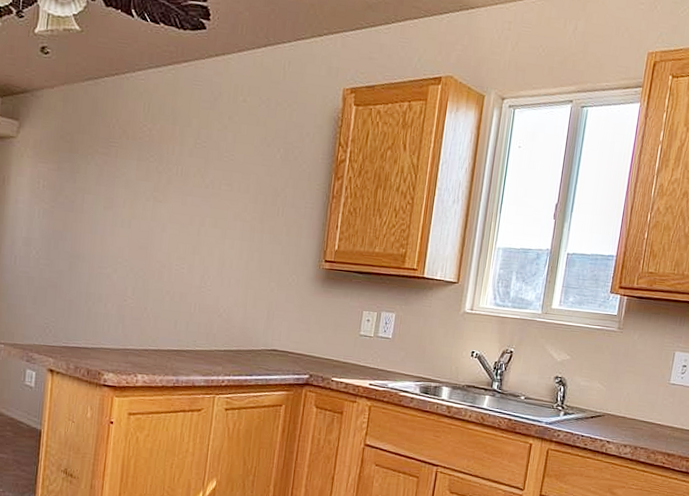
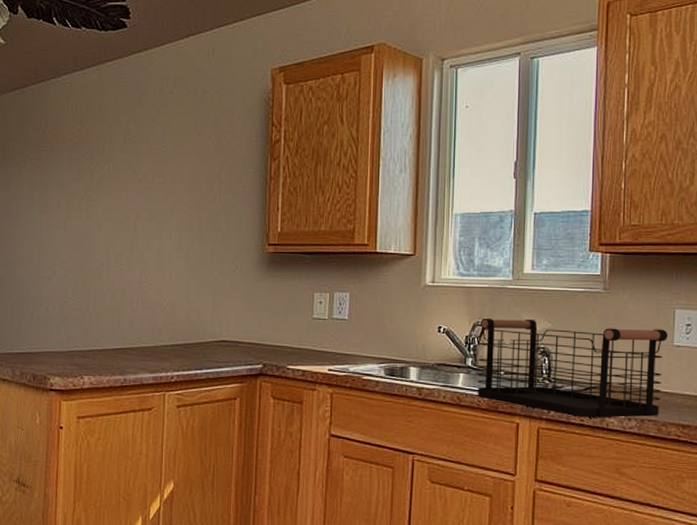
dish rack: none [499,346,666,445] -> present [477,318,668,418]

